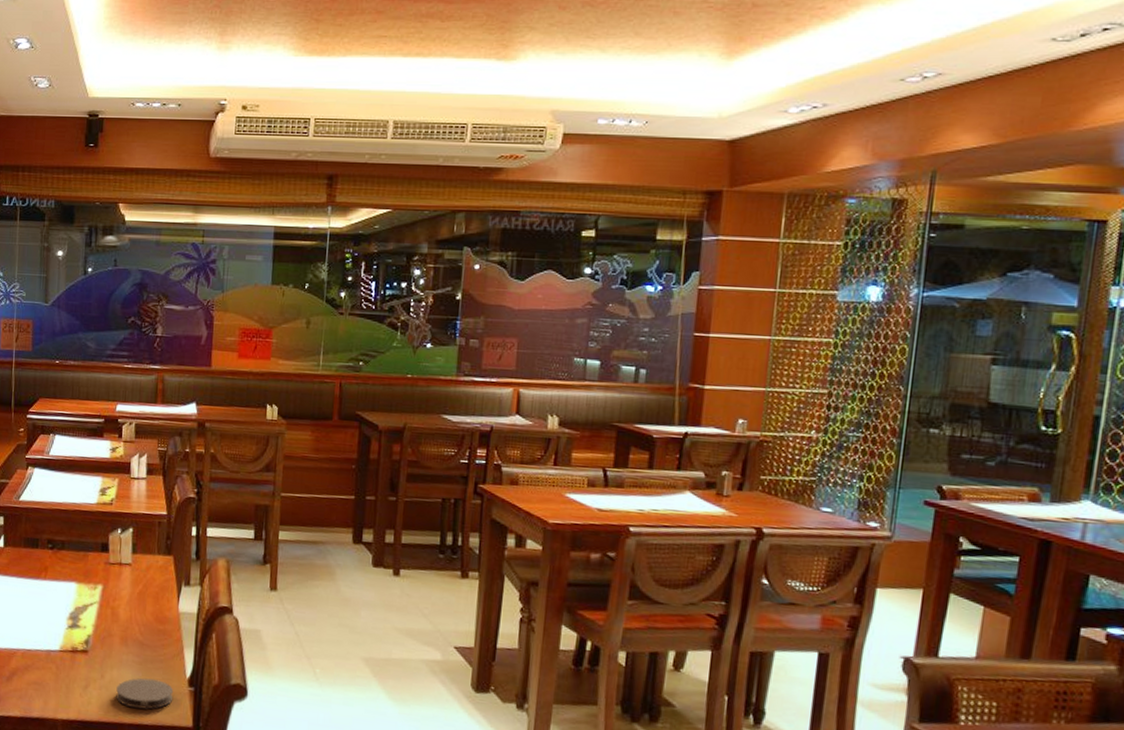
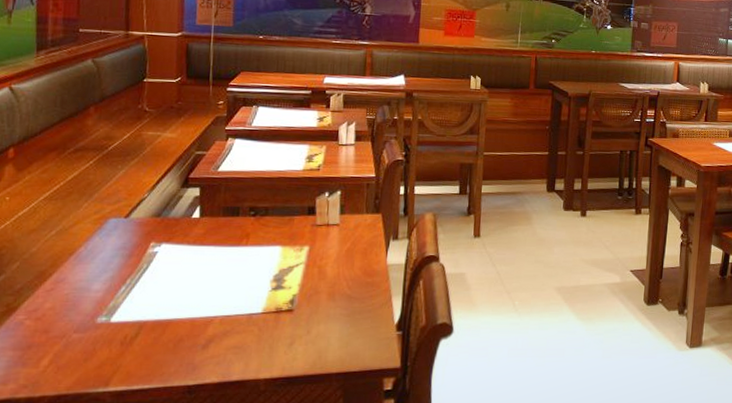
coaster: present [116,678,174,710] -> none [323,327,382,358]

